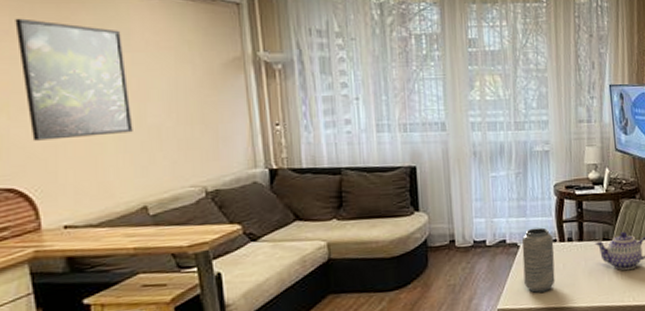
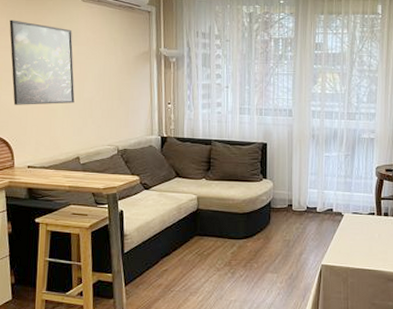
vase: present [521,227,555,293] -> none [345,202,372,255]

